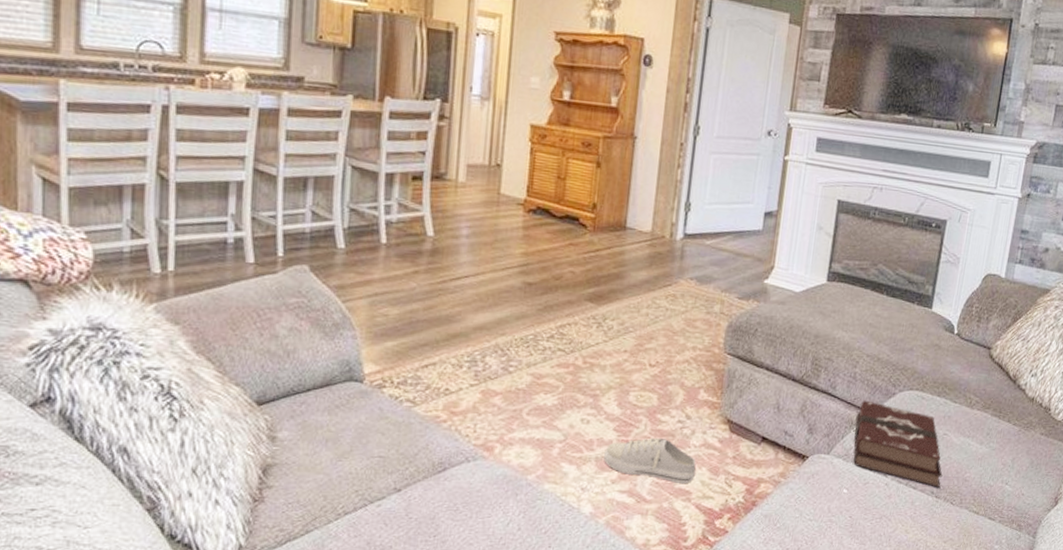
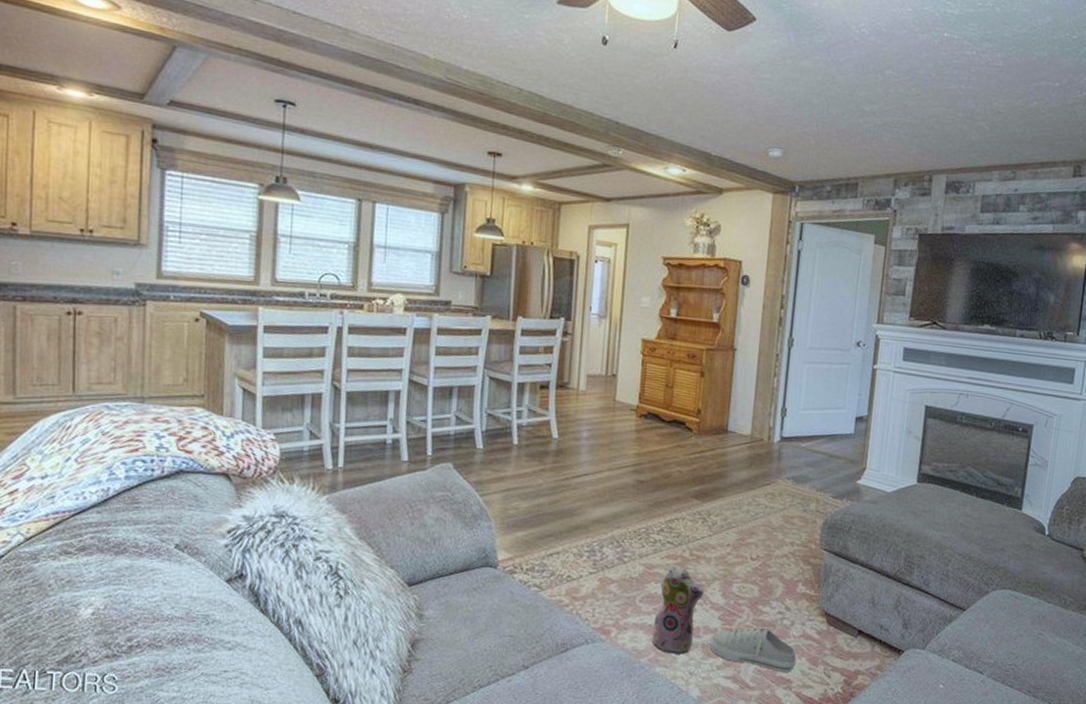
plush toy: none [540,374,599,471] -> present [652,565,704,656]
hardback book: present [853,400,943,487] -> none [948,598,1039,687]

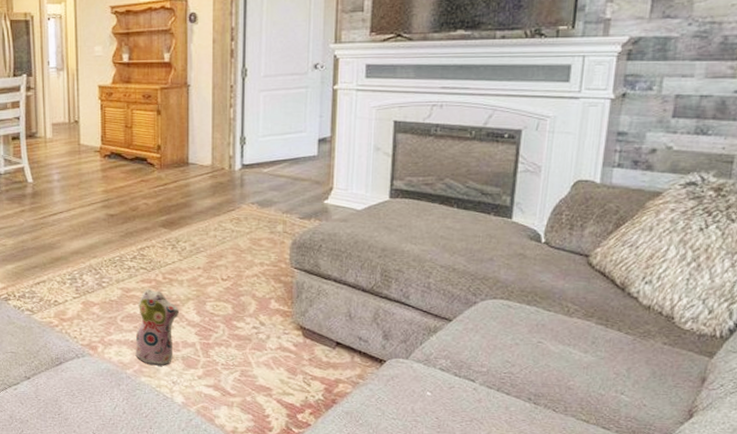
shoe: present [710,627,796,672] -> none [189,341,274,381]

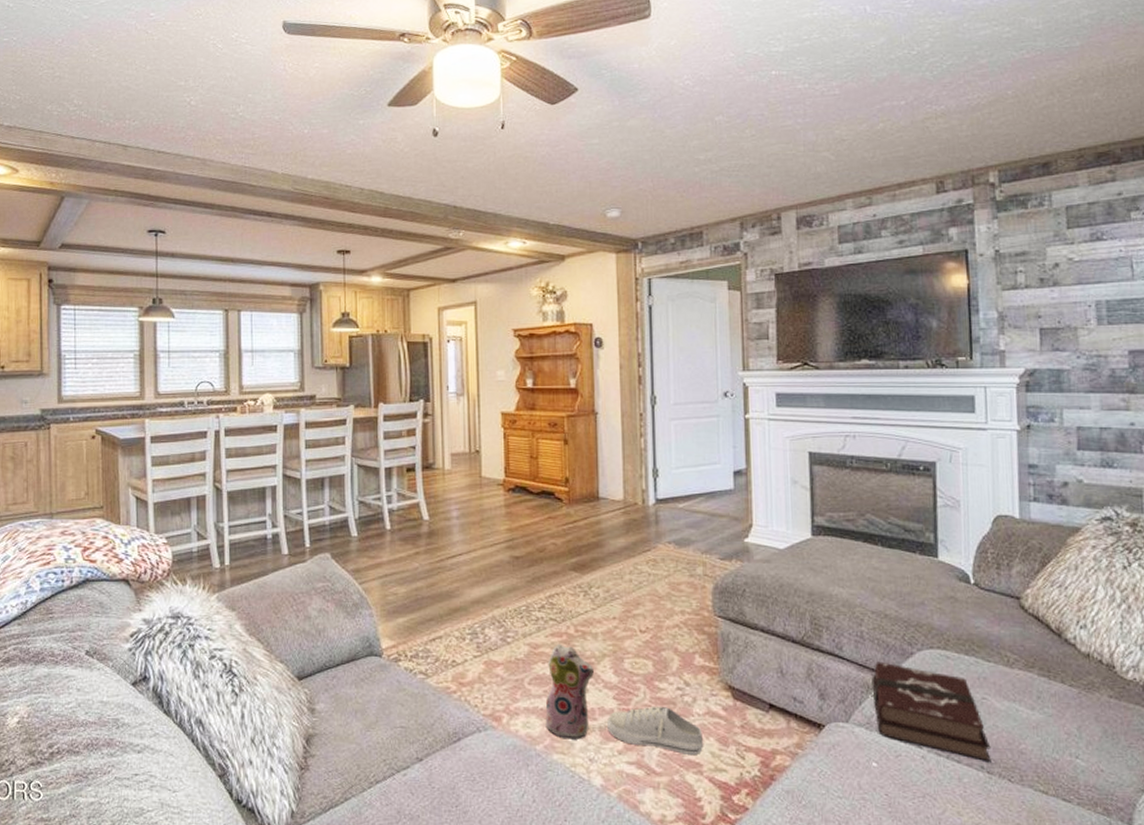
shoe: none [189,341,274,381] -> present [607,706,703,754]
hardback book: none [433,309,540,394] -> present [871,661,992,761]

